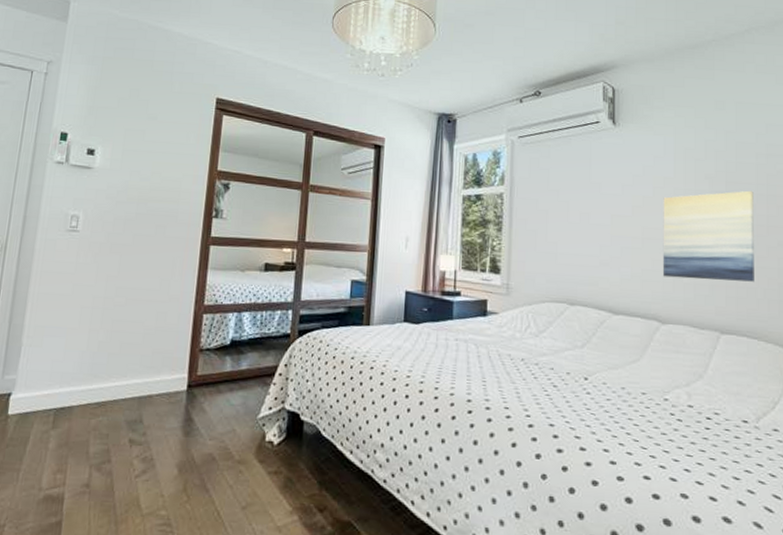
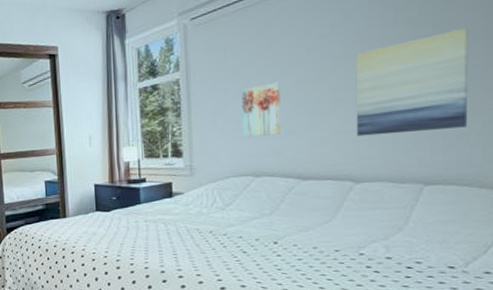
wall art: none [560,211,597,264] -> present [241,82,281,138]

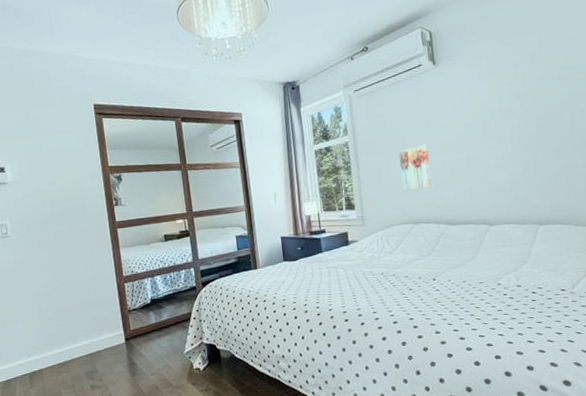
wall art: present [356,27,469,137] -> none [482,101,564,188]

